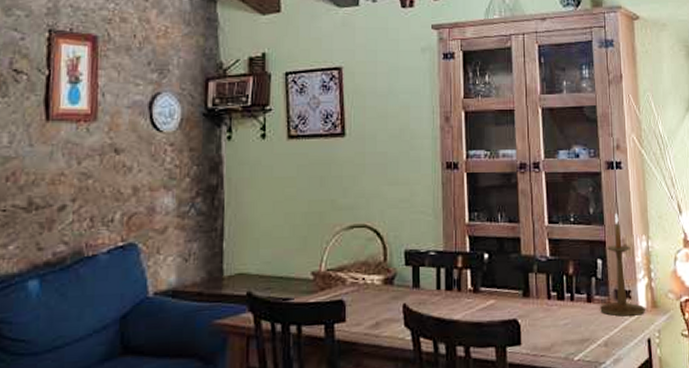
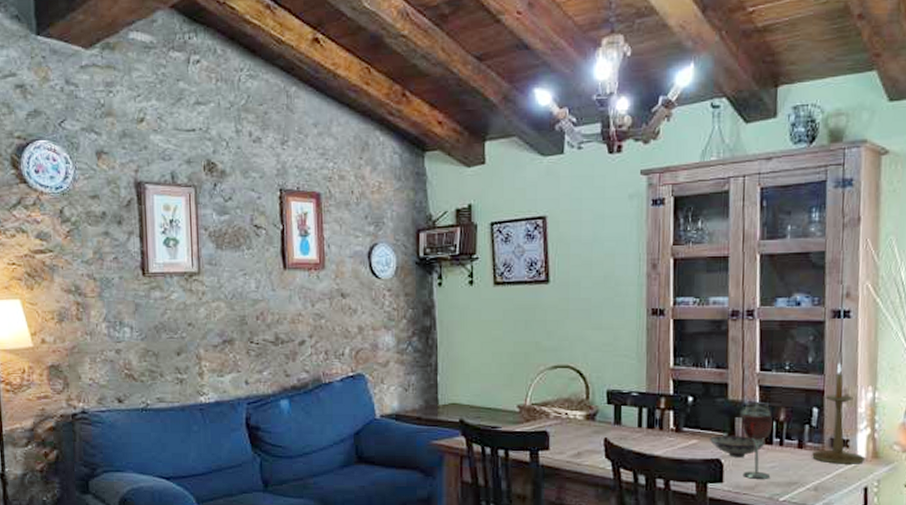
bowl: none [505,293,558,317] -> present [709,436,765,457]
wineglass: none [534,256,564,339] -> present [740,402,774,479]

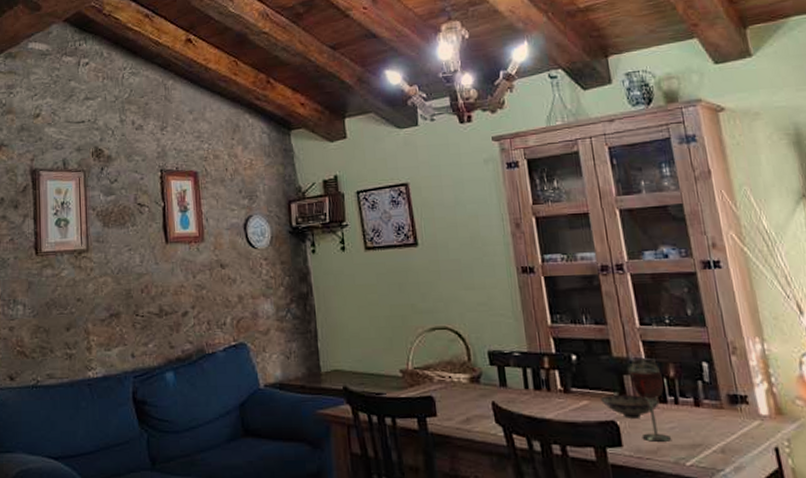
candlestick: present [812,363,866,464] -> none [711,314,769,423]

